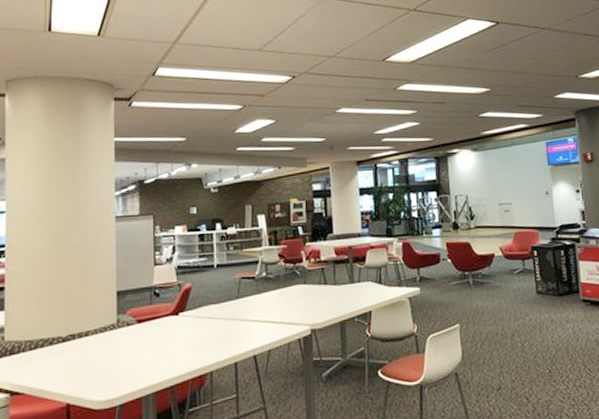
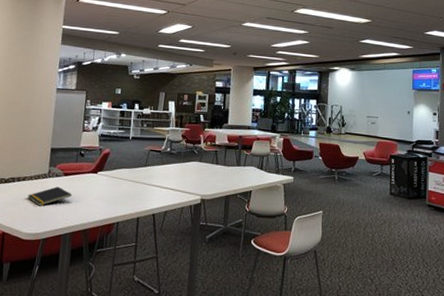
notepad: none [94,337,150,365] -> present [28,186,72,206]

